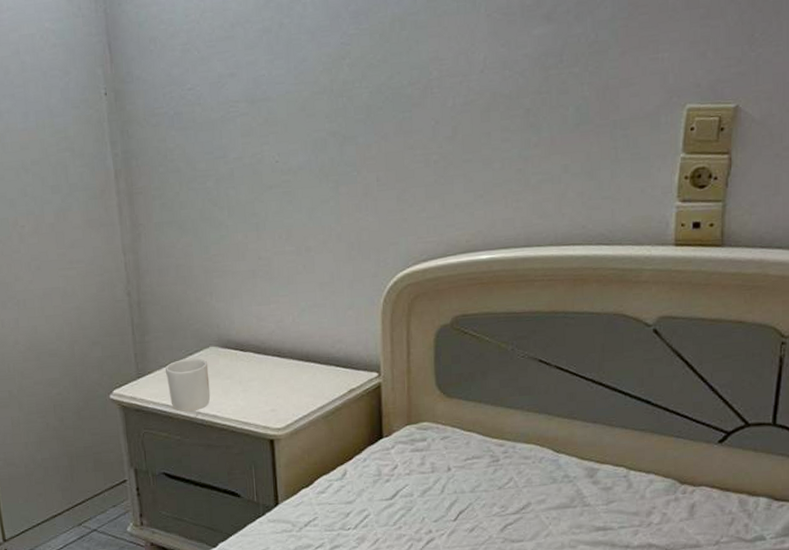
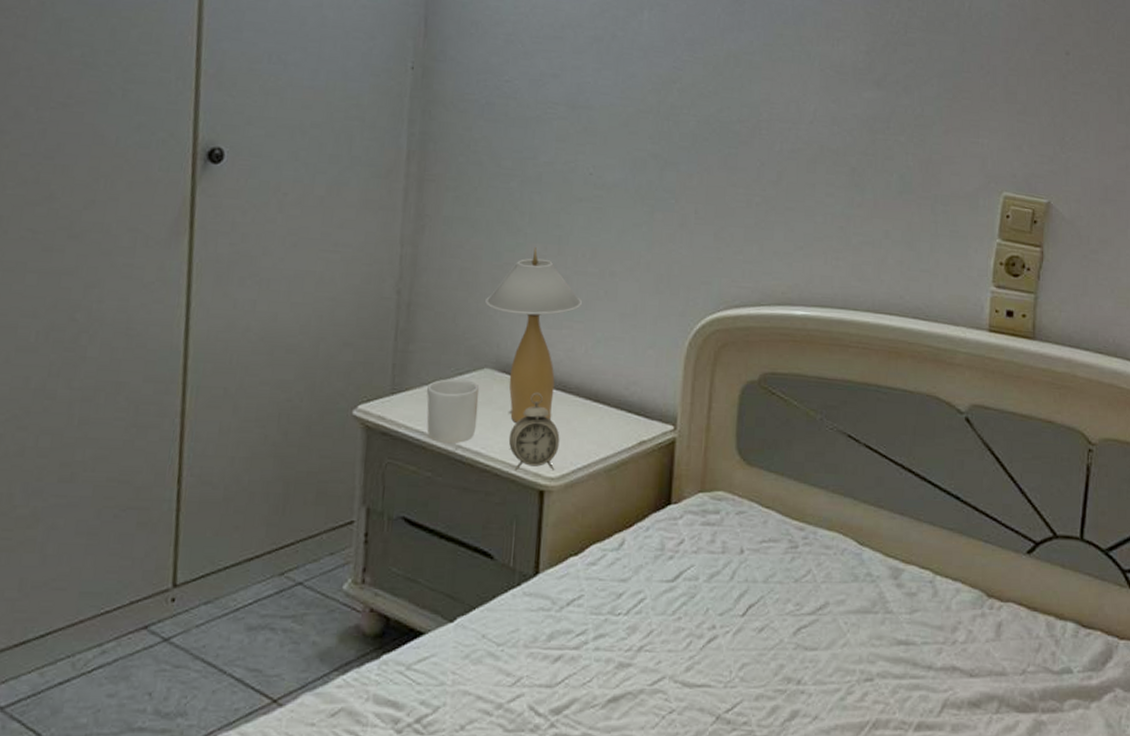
table lamp: none [202,237,285,388] -> present [485,247,583,423]
alarm clock: none [238,360,281,427] -> present [508,392,560,471]

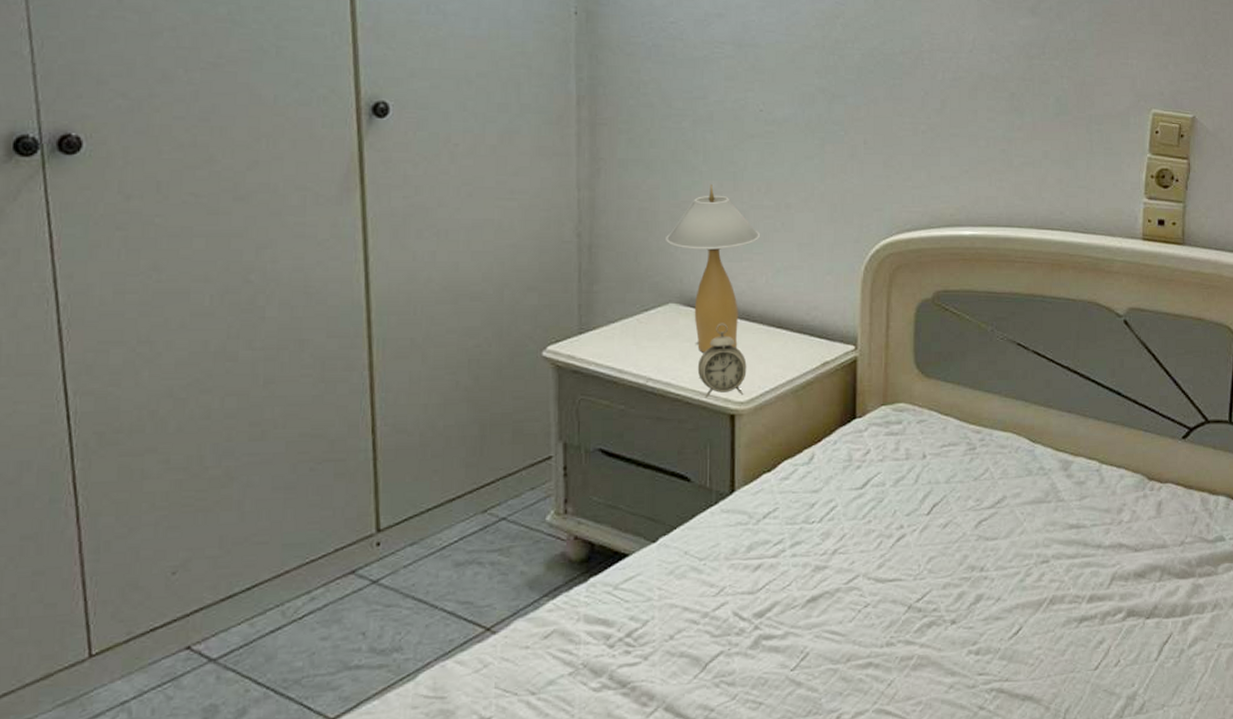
mug: present [426,379,480,444] -> none [614,315,666,377]

